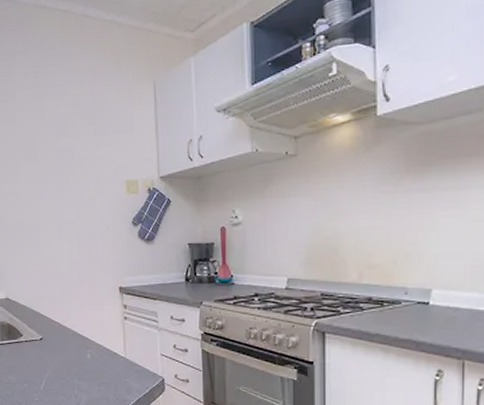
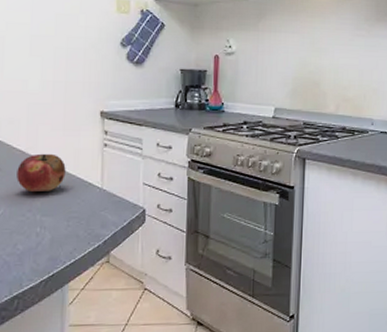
fruit: none [56,325,95,360] -> present [17,153,66,193]

